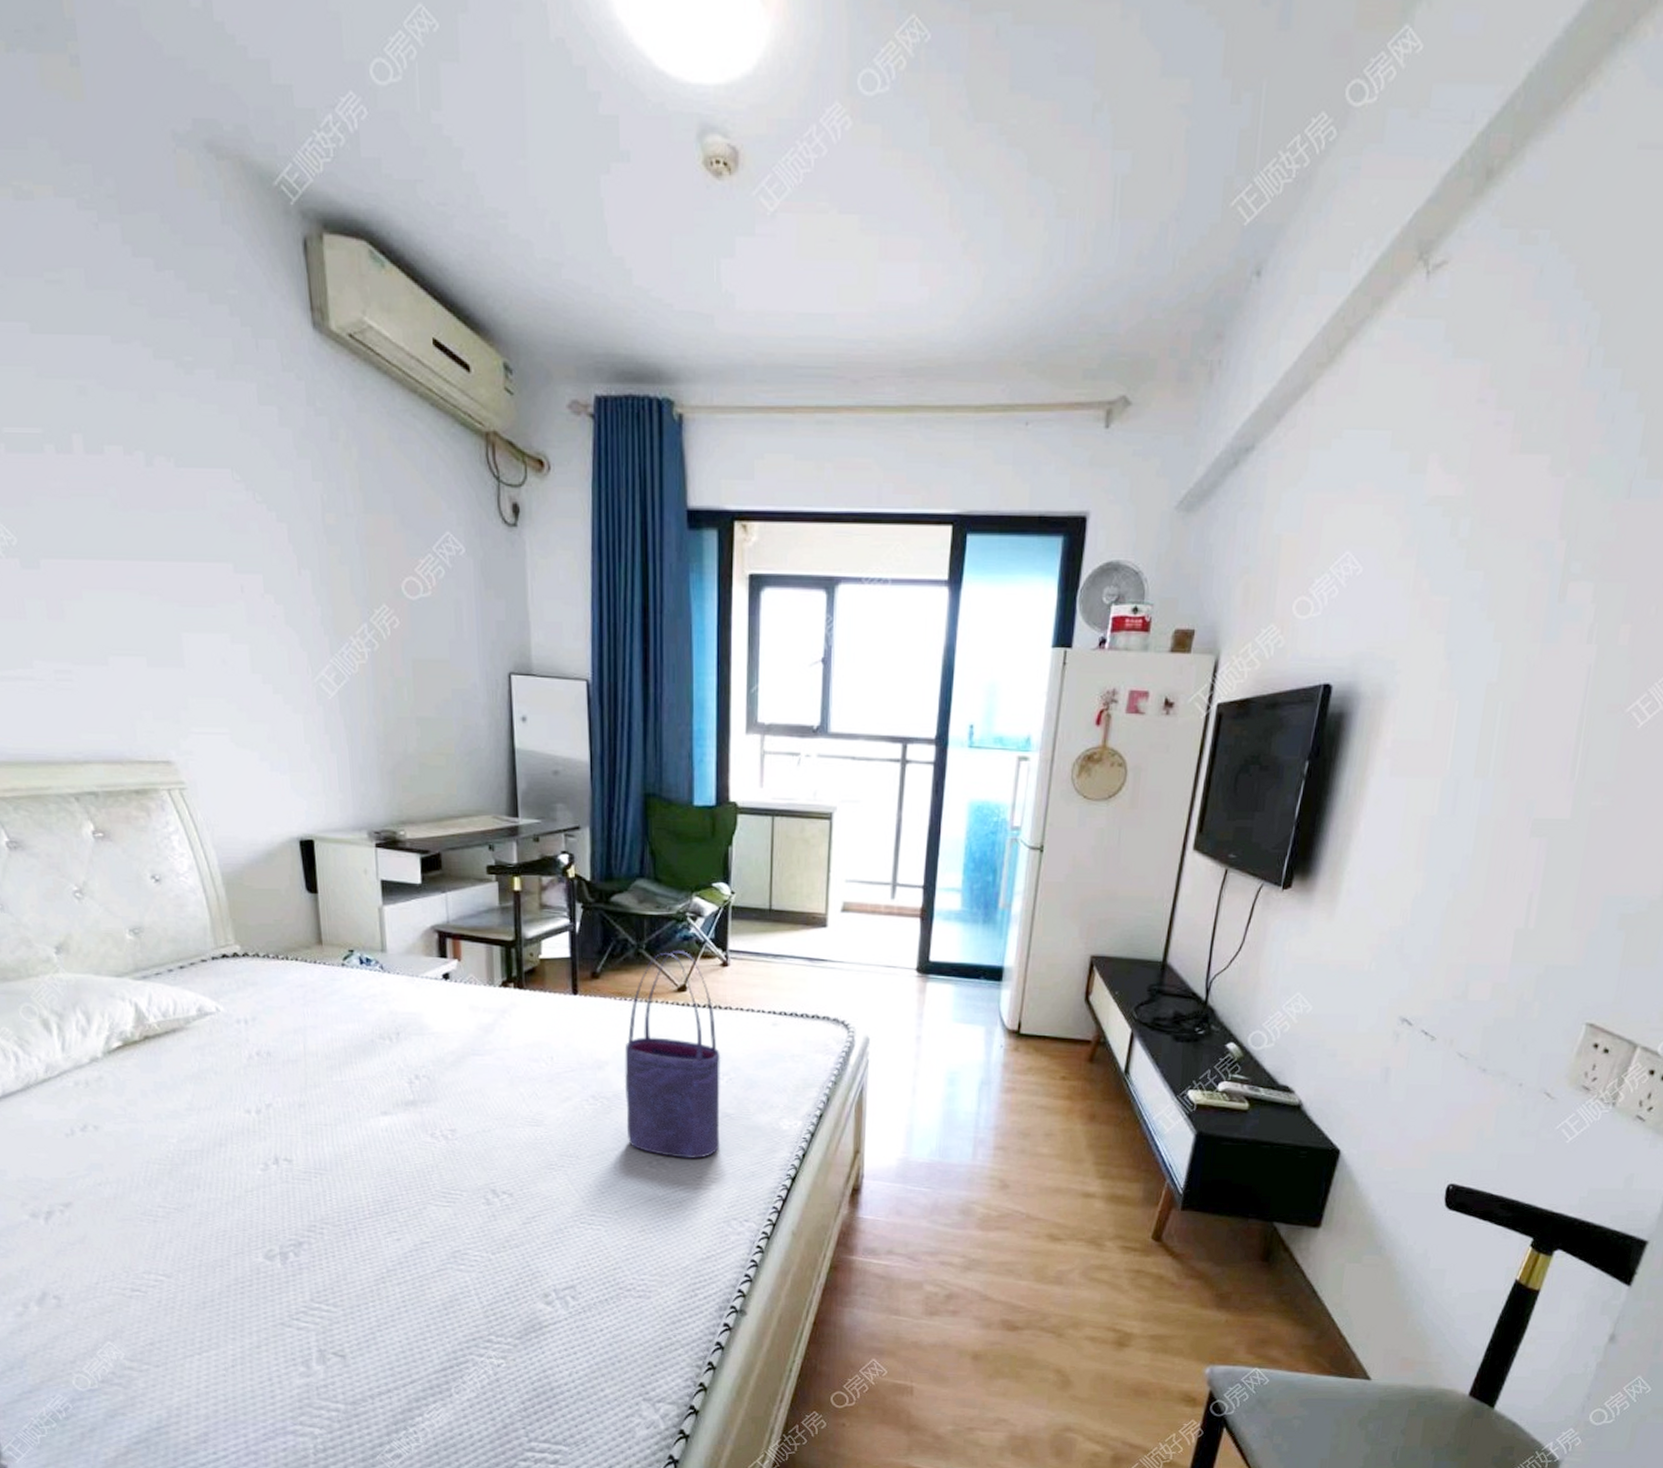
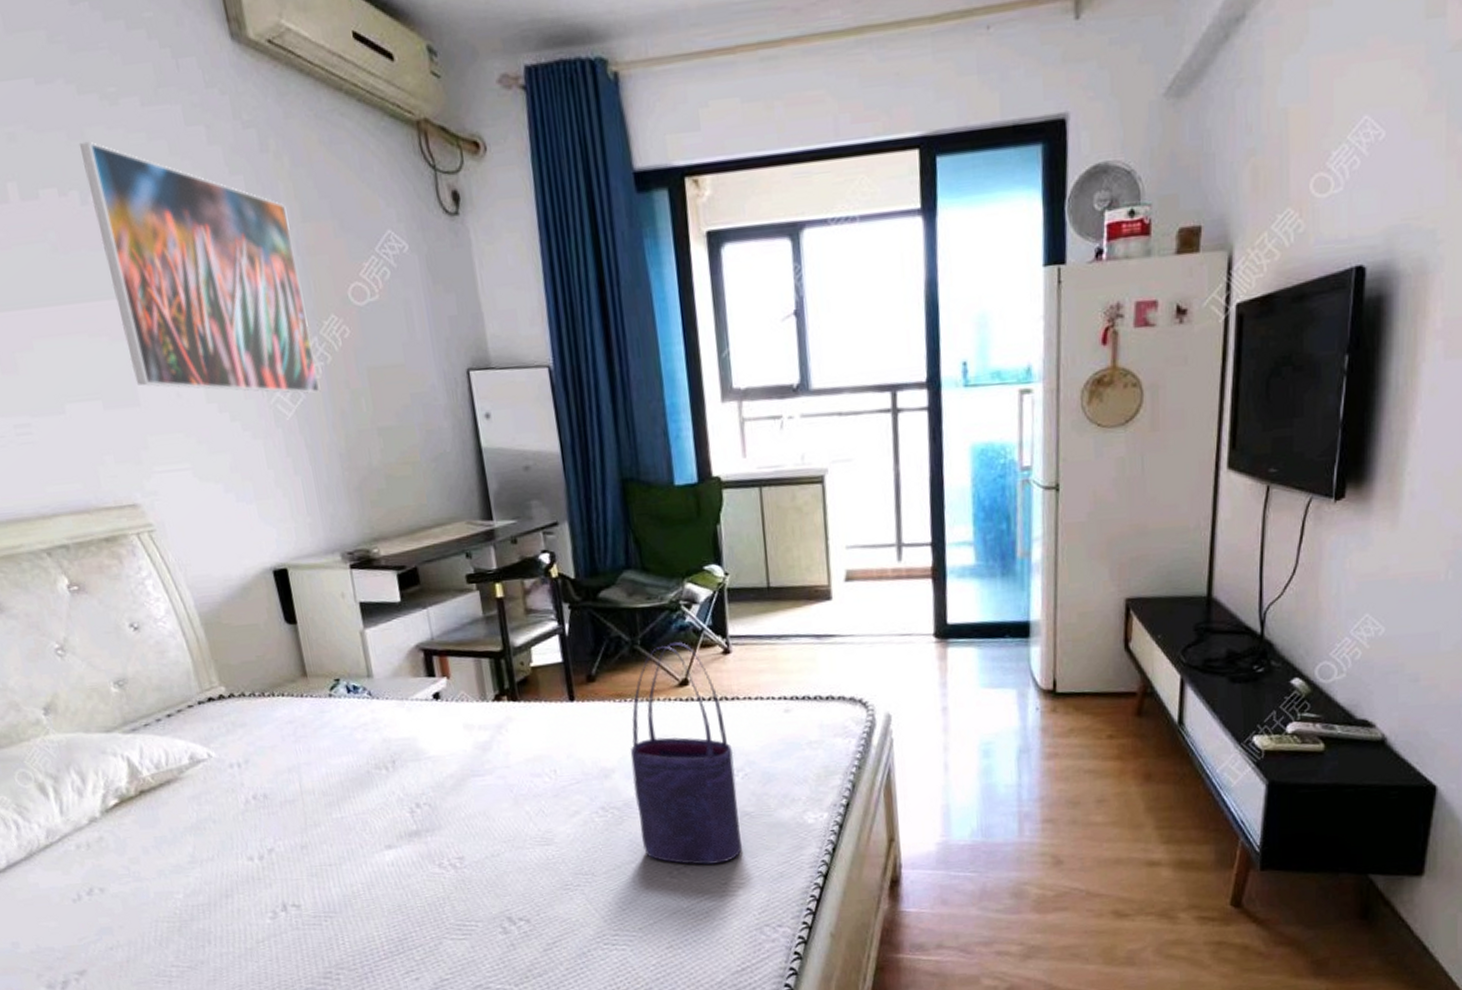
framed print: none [150,405,365,678] -> present [79,141,321,394]

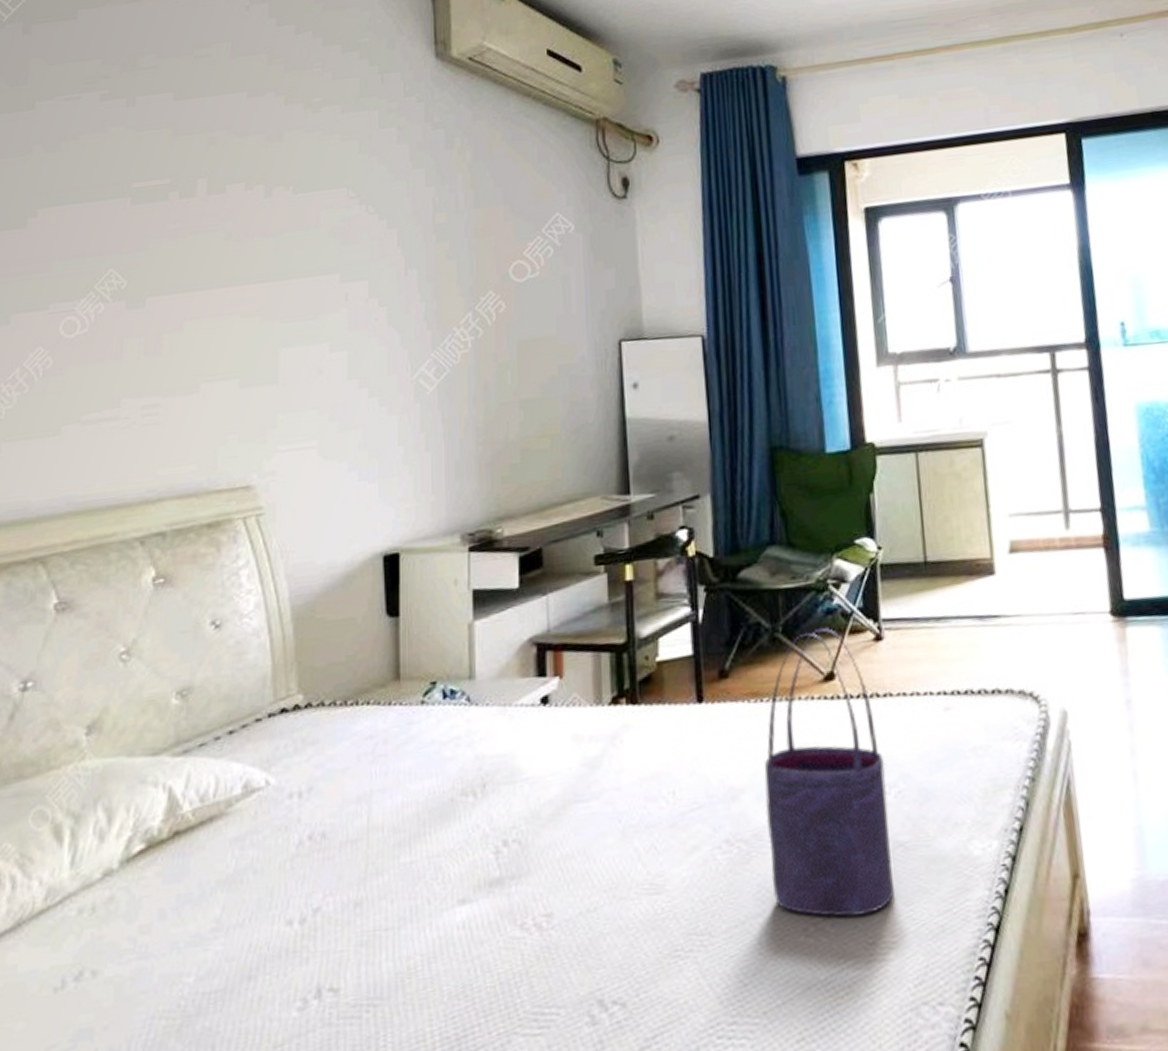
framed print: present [79,141,321,394] -> none [275,142,467,368]

